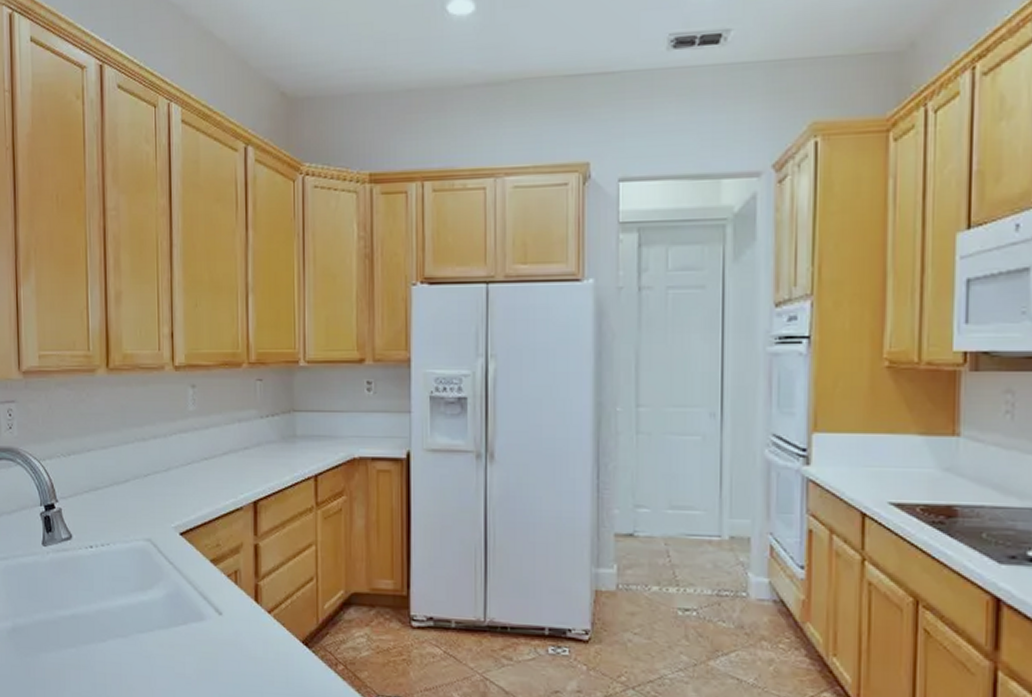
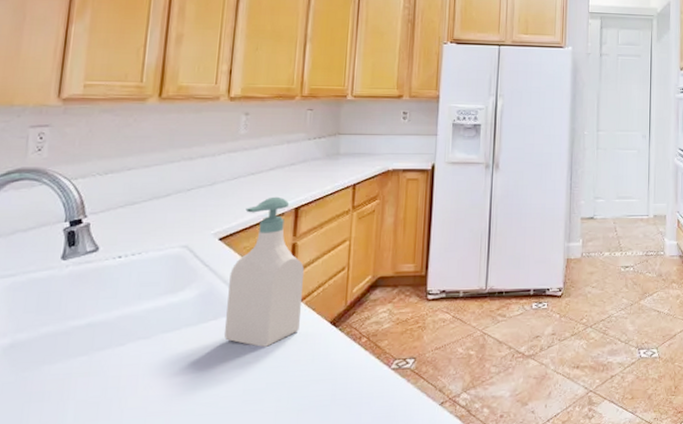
soap bottle: none [194,487,270,661] -> present [224,196,305,347]

